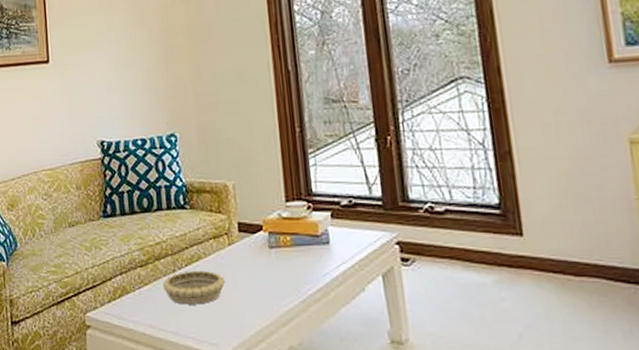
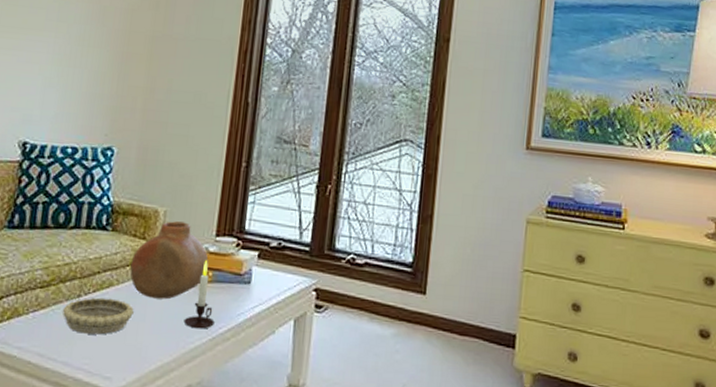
vase: none [212,192,286,267] -> present [129,221,209,300]
candle: none [272,226,302,292] -> present [183,260,215,329]

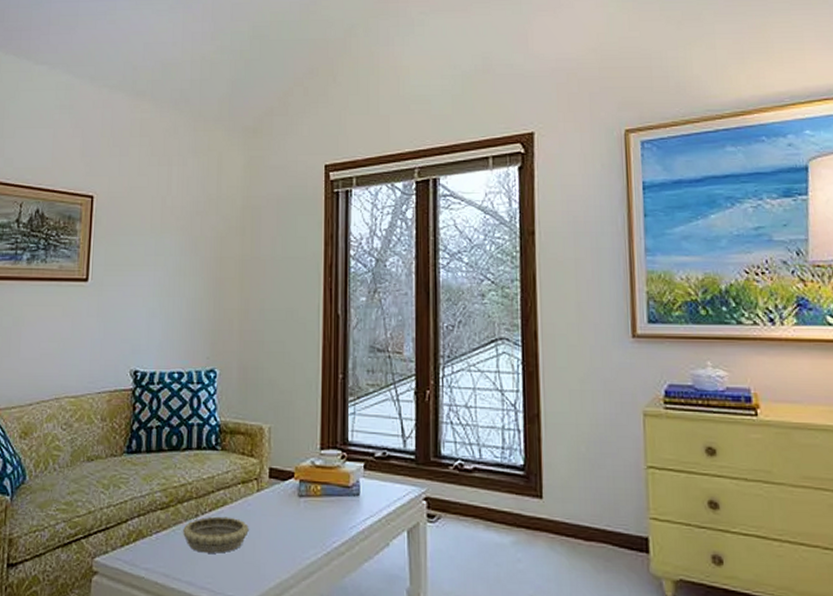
vase: present [129,221,209,300] -> none [242,437,317,516]
candle: present [183,260,215,329] -> none [298,474,328,544]

